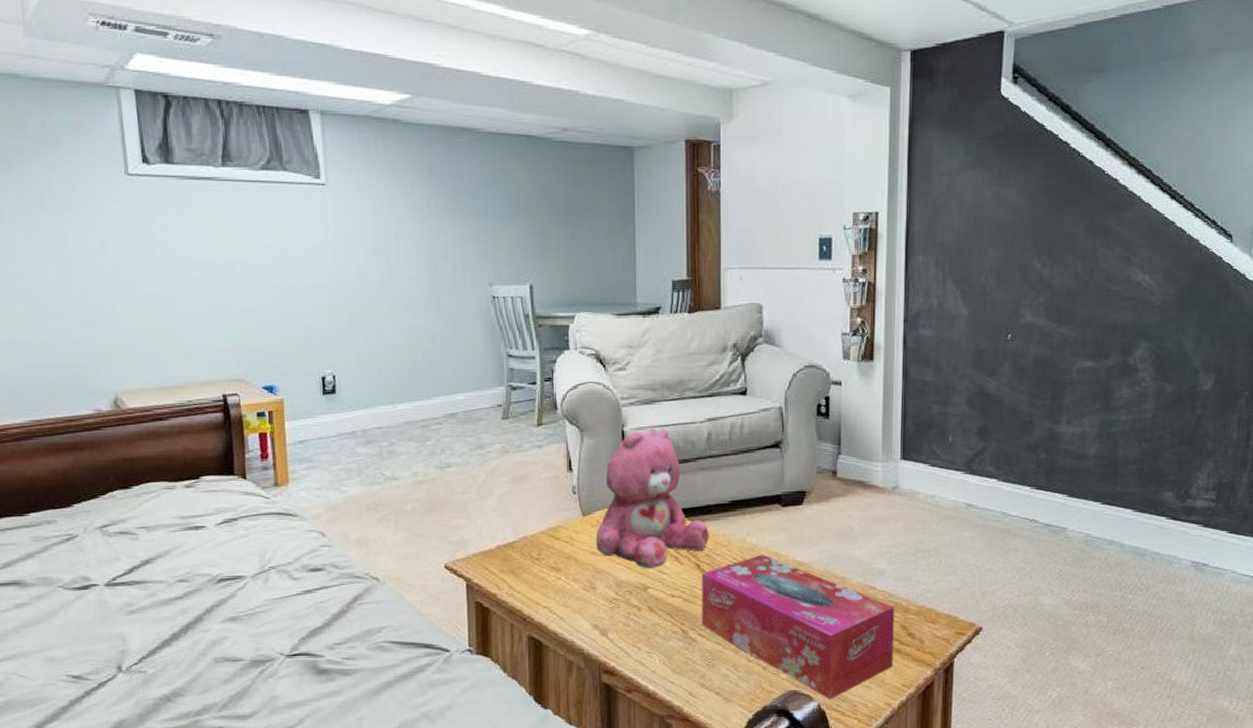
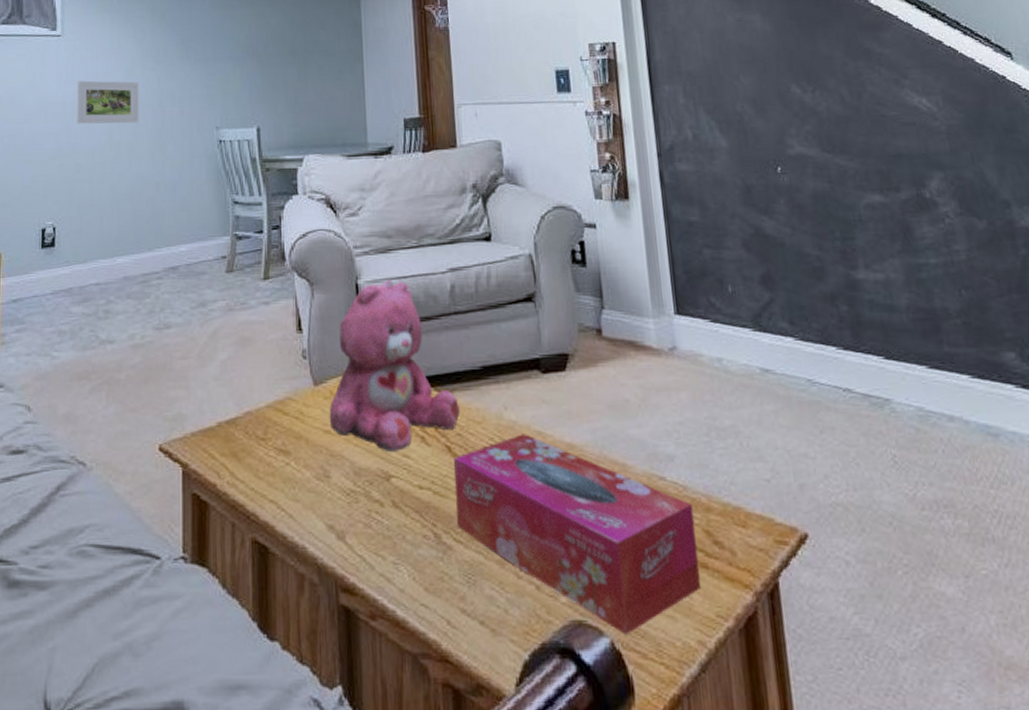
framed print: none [347,232,412,277] -> present [77,80,139,124]

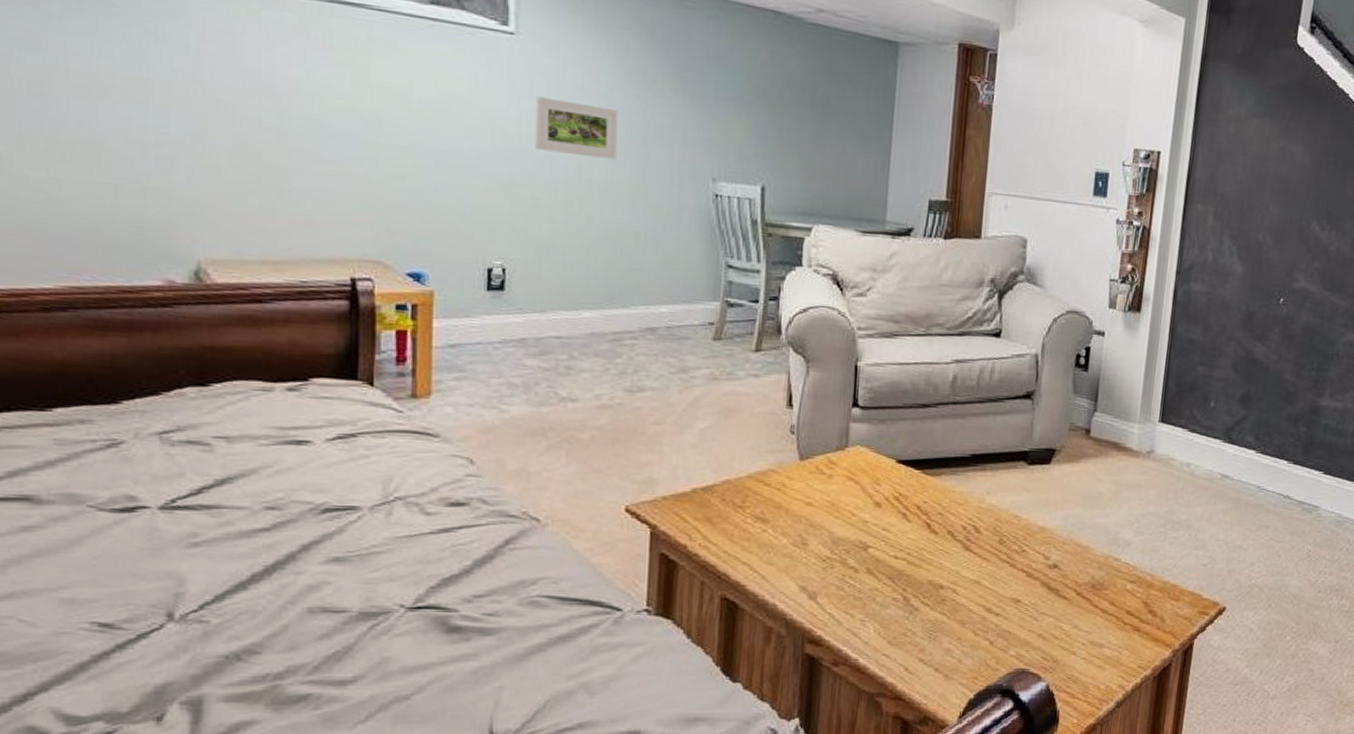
teddy bear: present [329,278,460,453] -> none [812,363,945,526]
tissue box: present [454,434,701,635] -> none [927,516,1139,680]

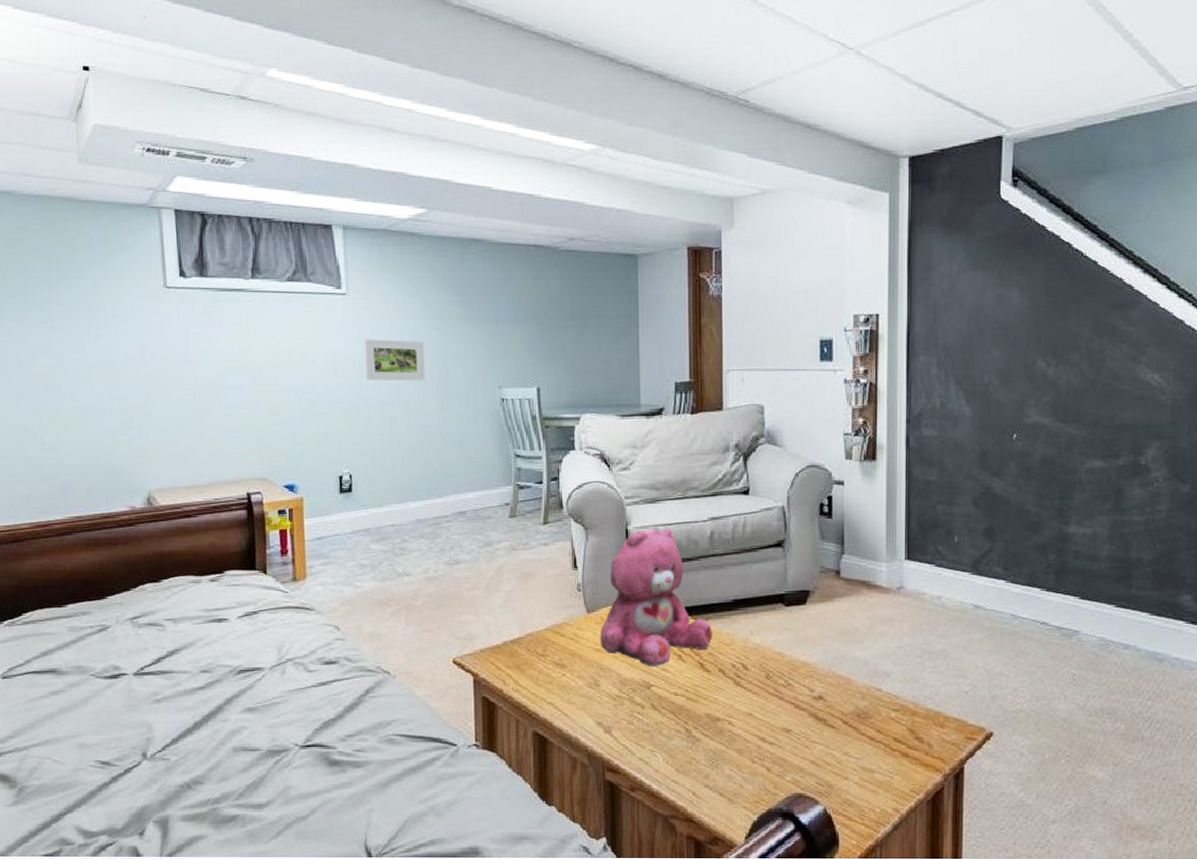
teddy bear: none [812,363,945,526] -> present [600,525,712,667]

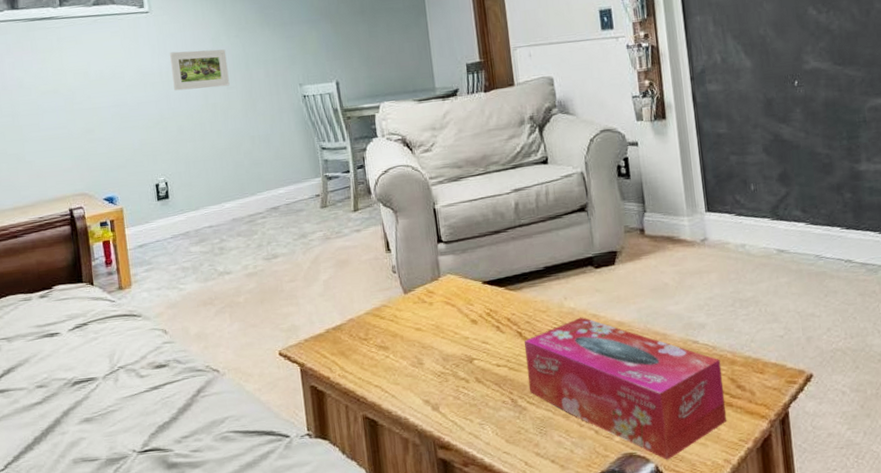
teddy bear: present [600,525,712,667] -> none [418,202,528,341]
tissue box: none [705,654,902,804] -> present [524,317,727,460]

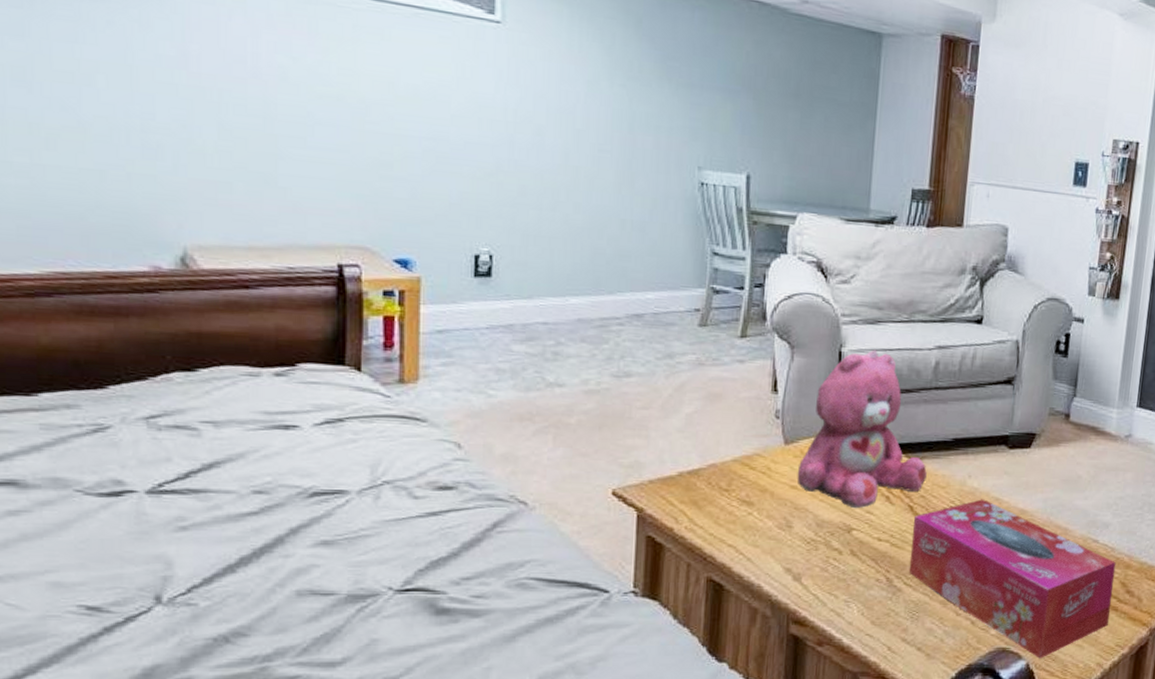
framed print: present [170,49,230,91] -> none [522,84,605,148]
teddy bear: none [418,202,528,341] -> present [797,349,927,509]

